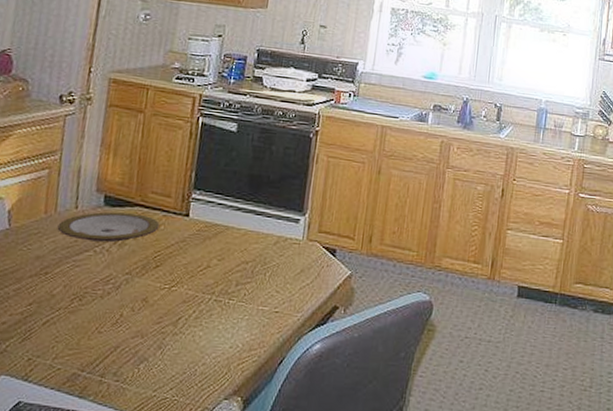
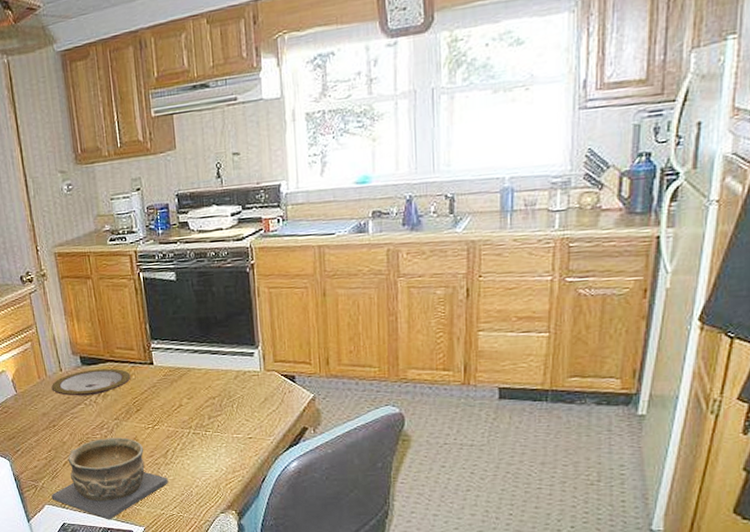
bowl: none [13,295,172,401] -> present [51,437,168,520]

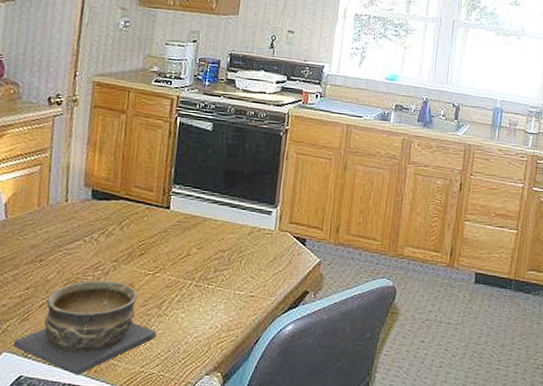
plate: present [51,368,131,396] -> none [49,204,143,233]

